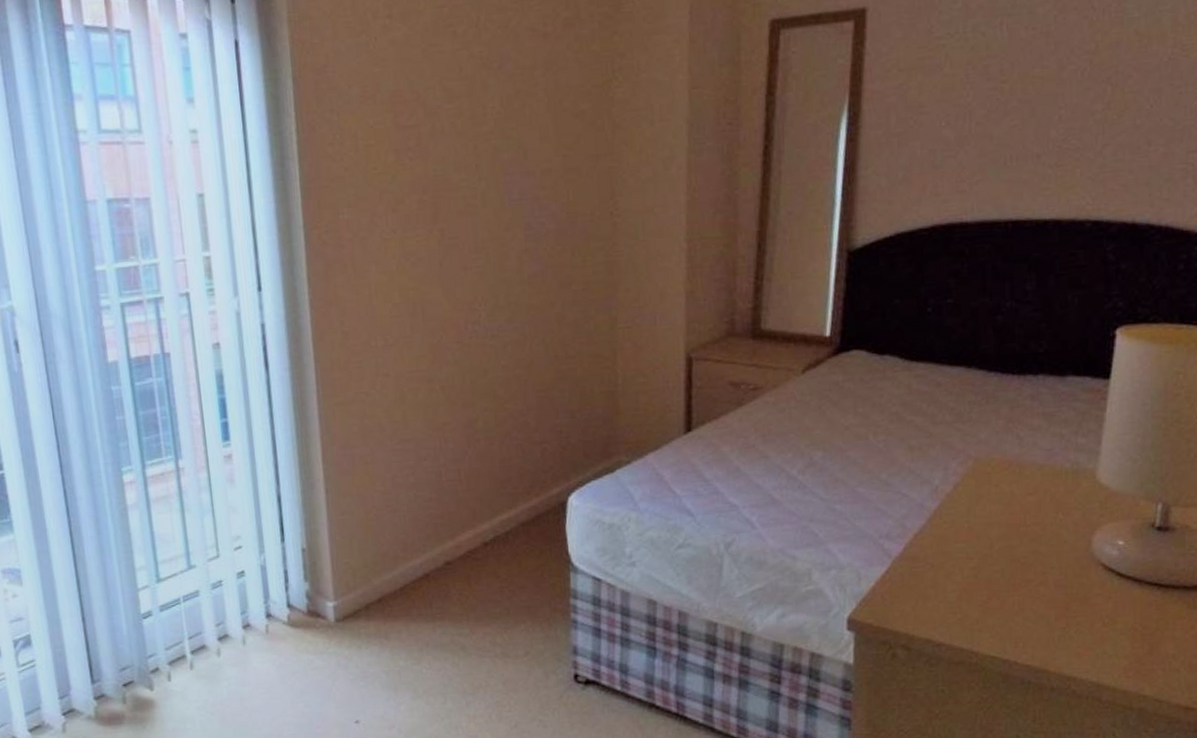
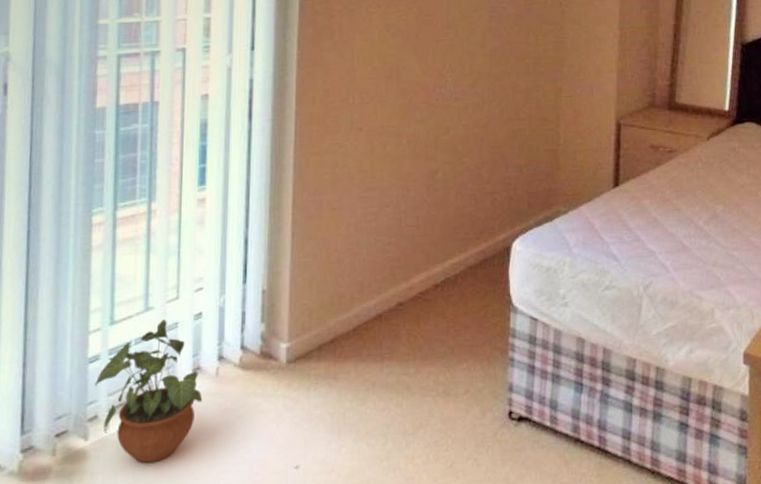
potted plant: none [151,577,257,714] -> present [94,319,203,464]

